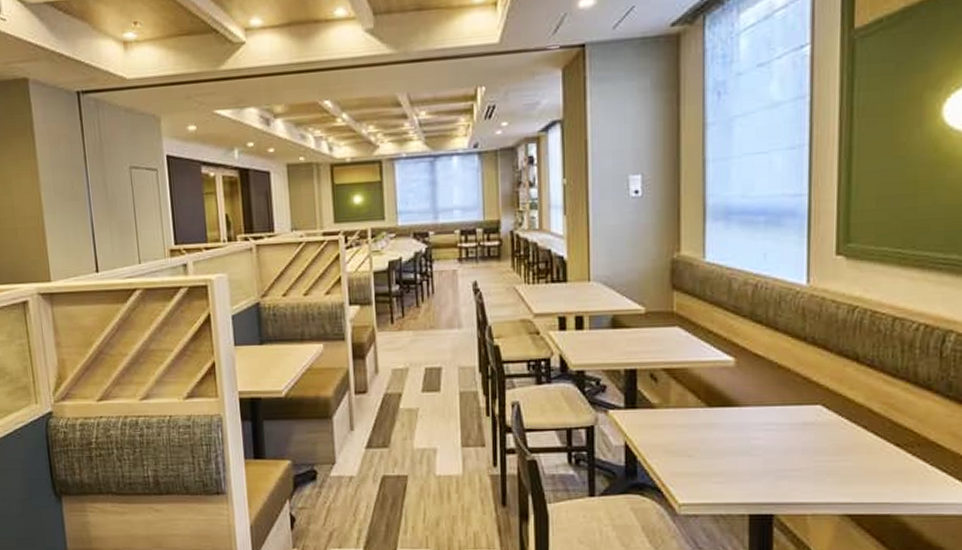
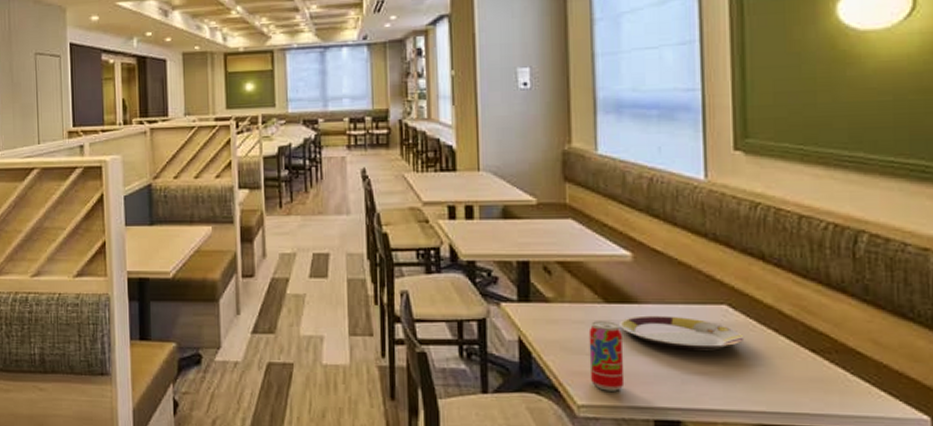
beverage can: none [691,424,724,490] -> present [588,321,625,391]
plate: none [721,417,836,449] -> present [620,315,745,351]

